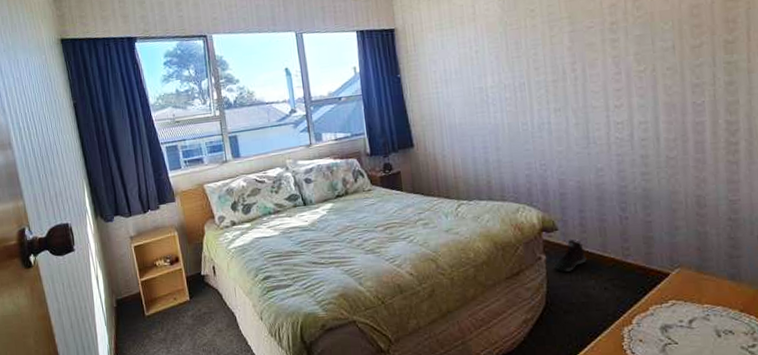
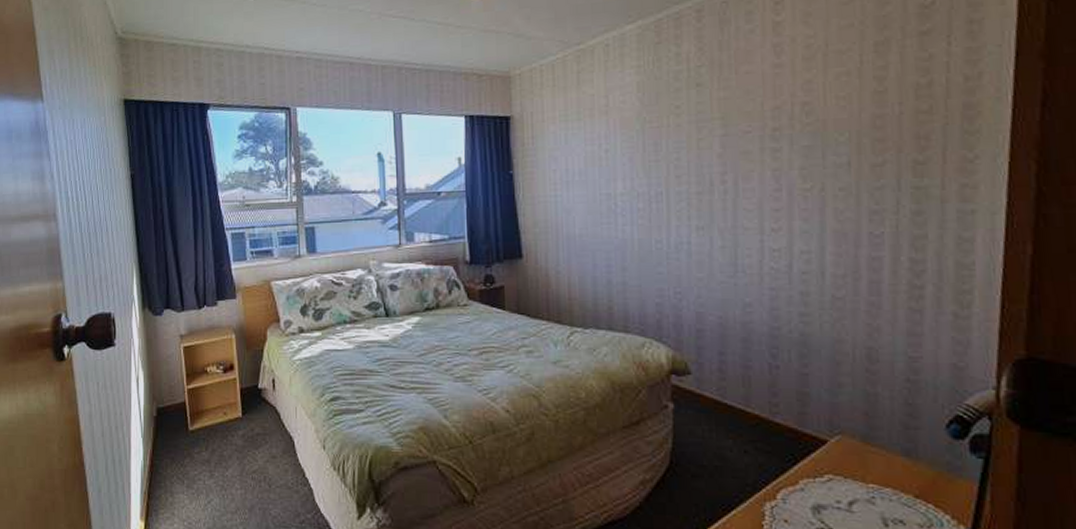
sneaker: present [554,239,587,272] -> none [683,386,725,426]

